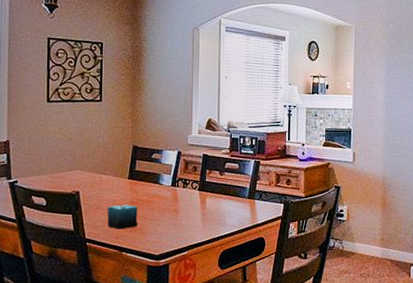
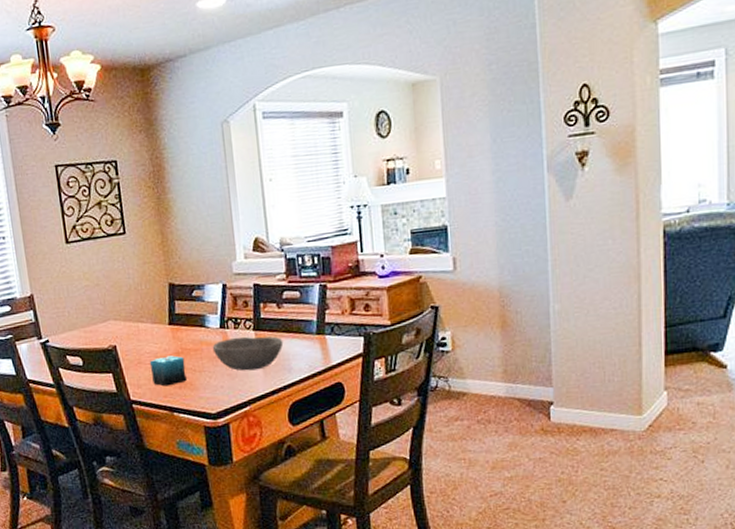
bowl: none [163,194,221,222] -> present [212,336,284,371]

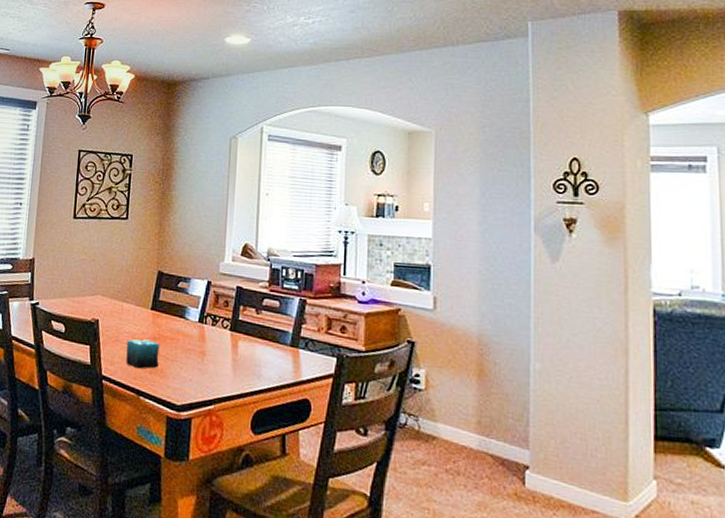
bowl: present [212,336,284,371] -> none [188,333,257,371]

